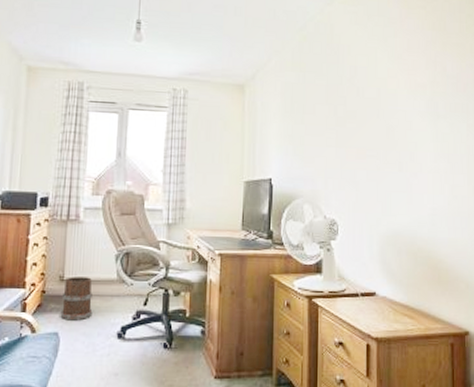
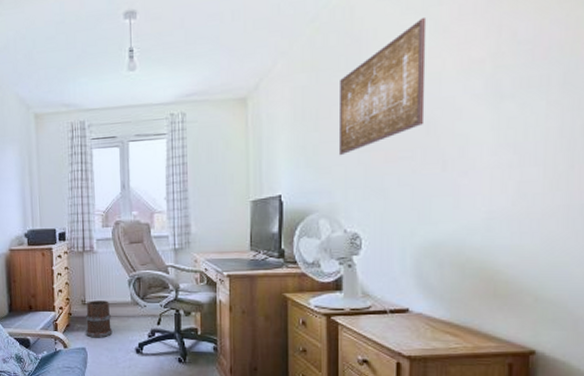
wall art: none [321,44,386,148] -> present [340,16,427,156]

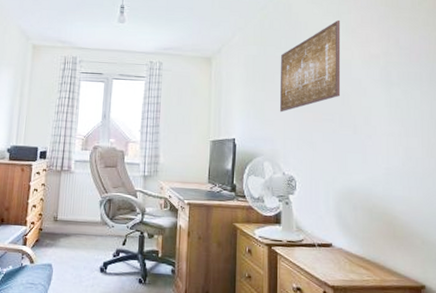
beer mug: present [85,301,113,338] -> none [53,218,80,255]

